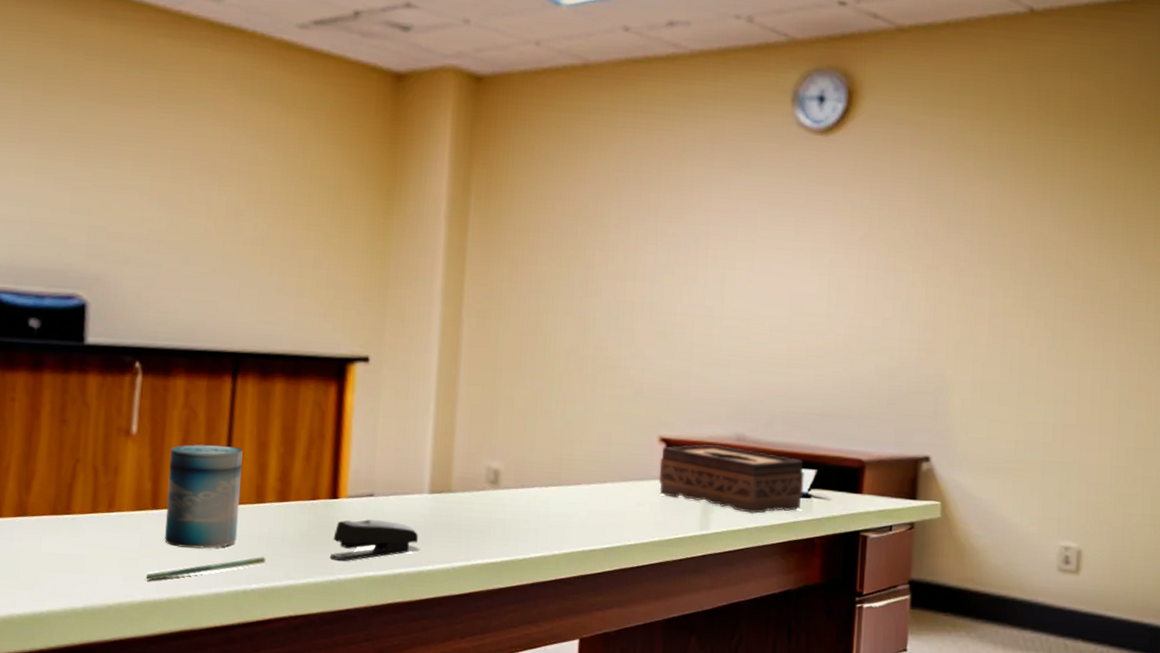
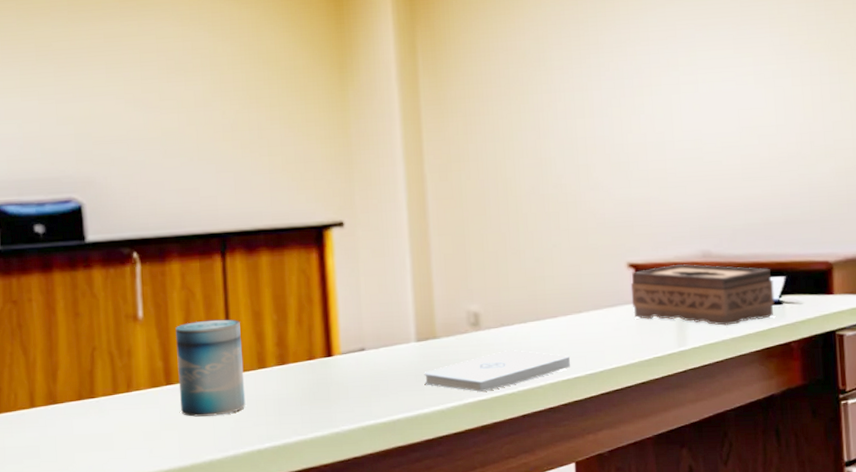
pen: present [146,557,266,581] -> none [169,417,275,450]
stapler: present [329,519,421,561] -> none [332,372,415,413]
notepad: none [432,513,588,554] -> present [424,350,570,392]

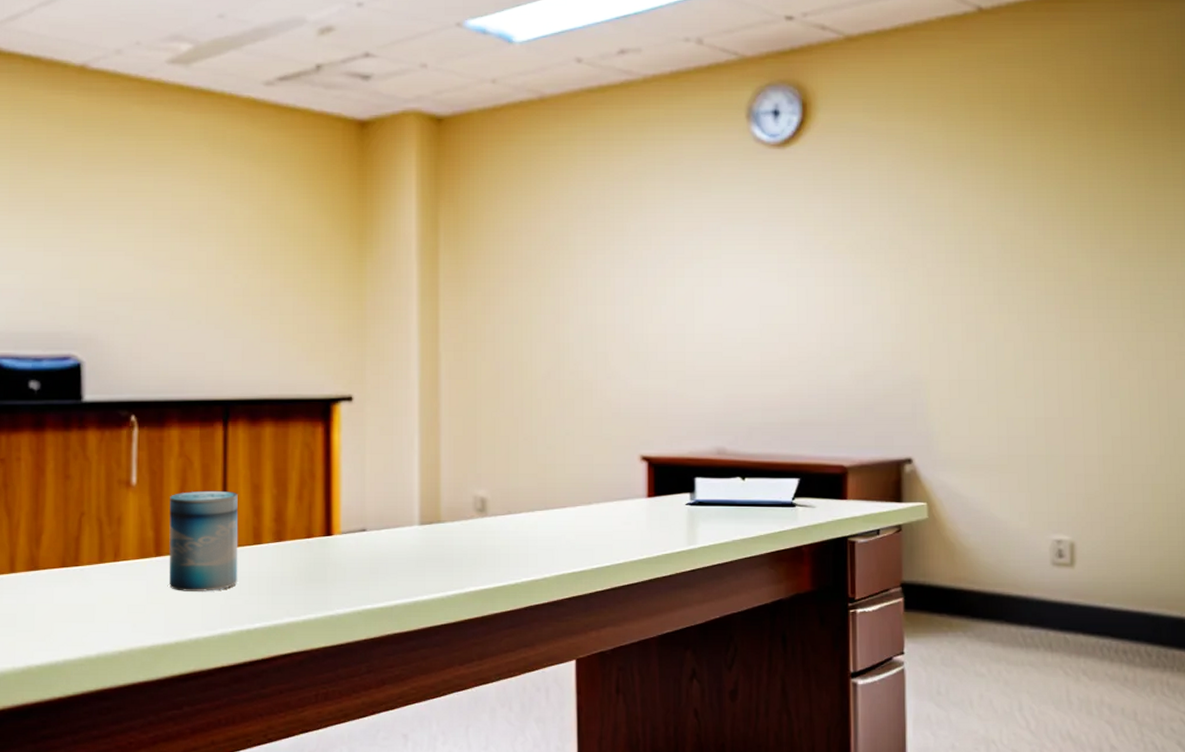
notepad: present [424,350,570,392] -> none [425,539,576,581]
tissue box: present [630,264,775,326] -> none [643,460,788,526]

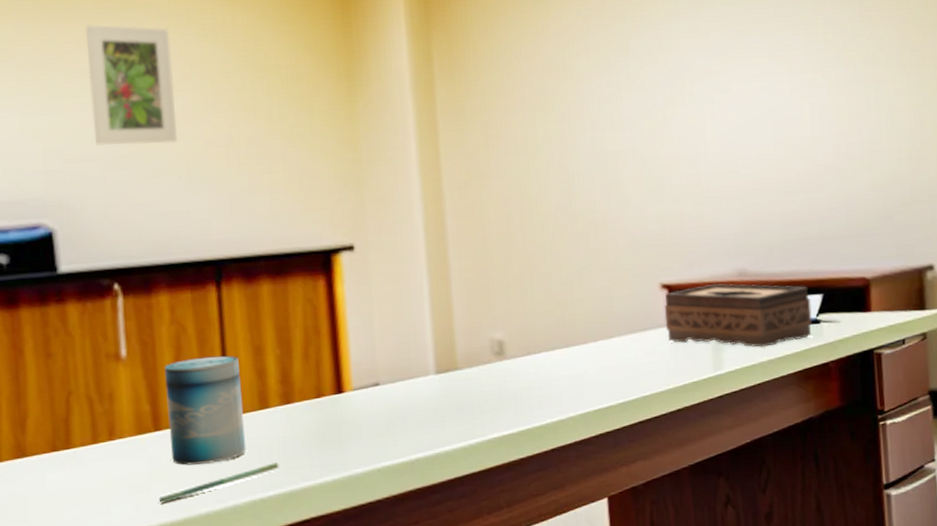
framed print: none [125,177,201,289] -> present [85,24,178,146]
pen: none [154,596,267,626] -> present [159,462,279,504]
tissue box: none [643,460,788,526] -> present [664,283,812,347]

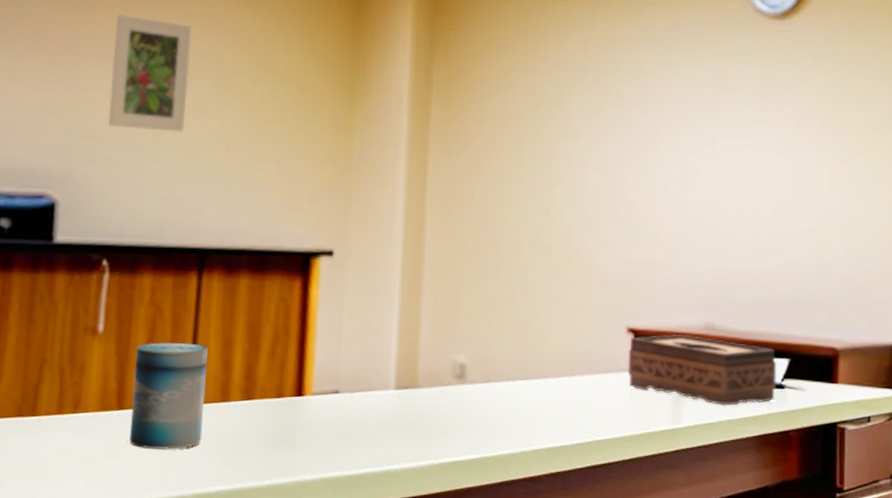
pen: present [159,462,279,504] -> none [110,457,231,484]

